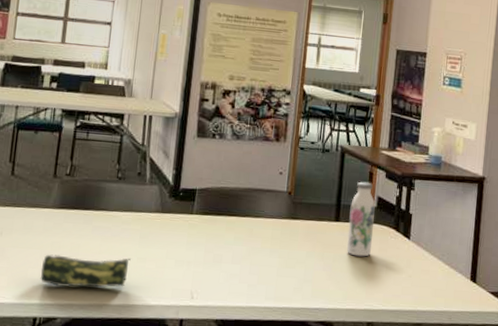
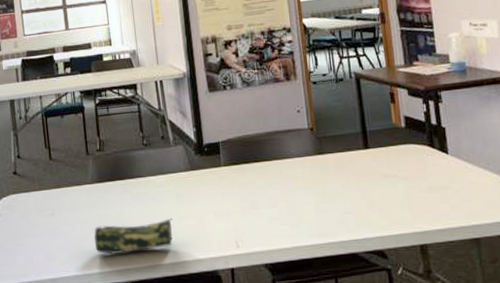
water bottle: present [346,181,375,257] -> none [377,103,409,181]

